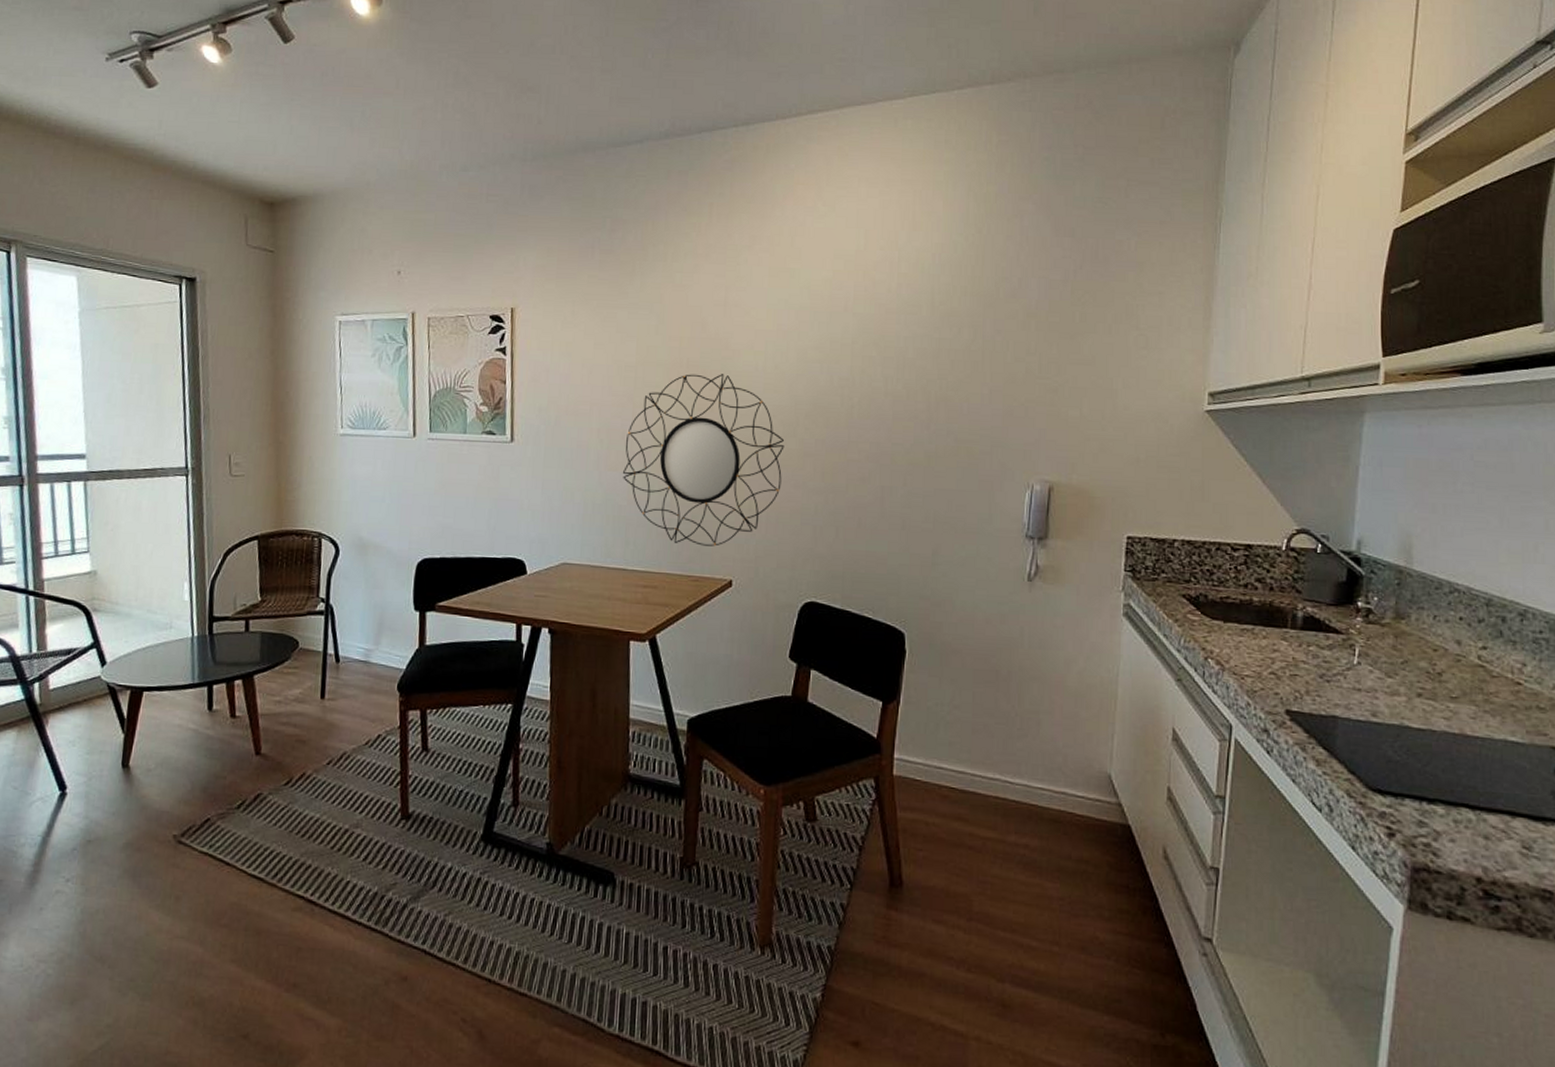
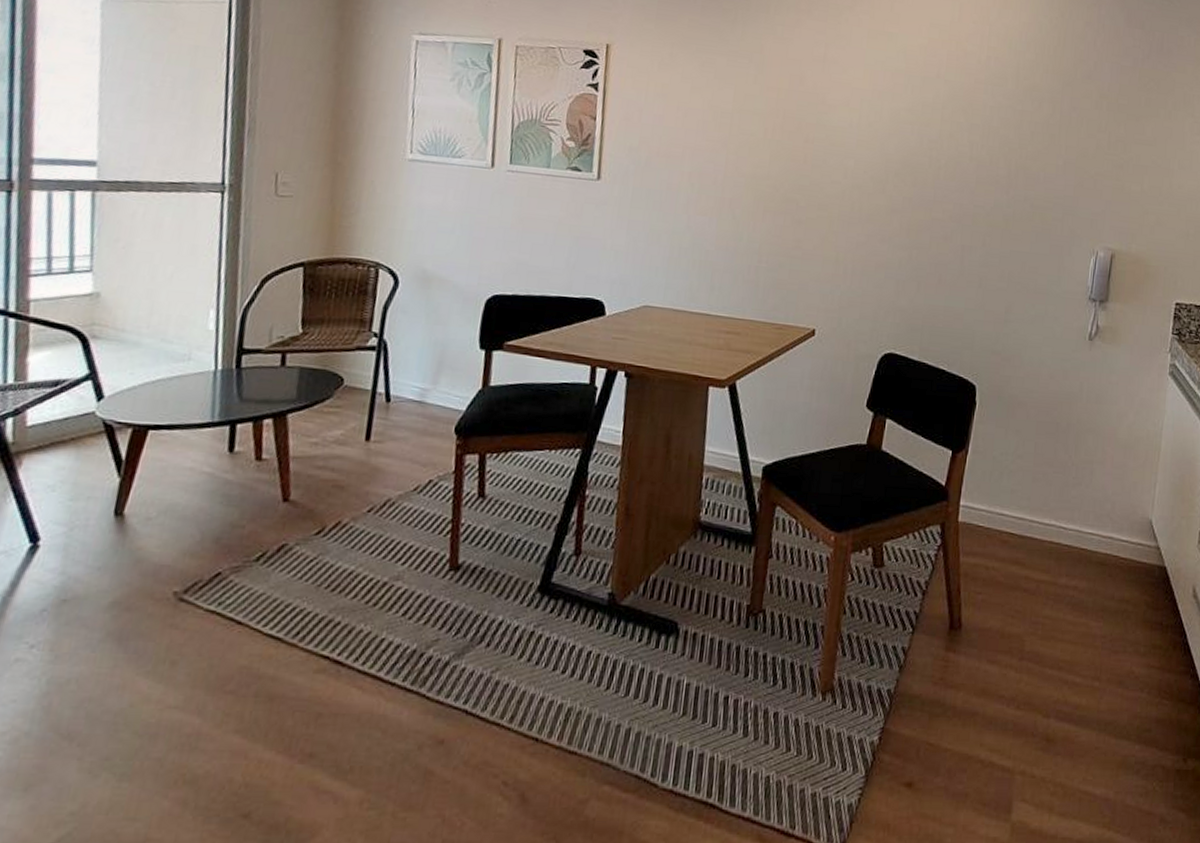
home mirror: present [623,374,785,547] -> none [712,125,874,296]

